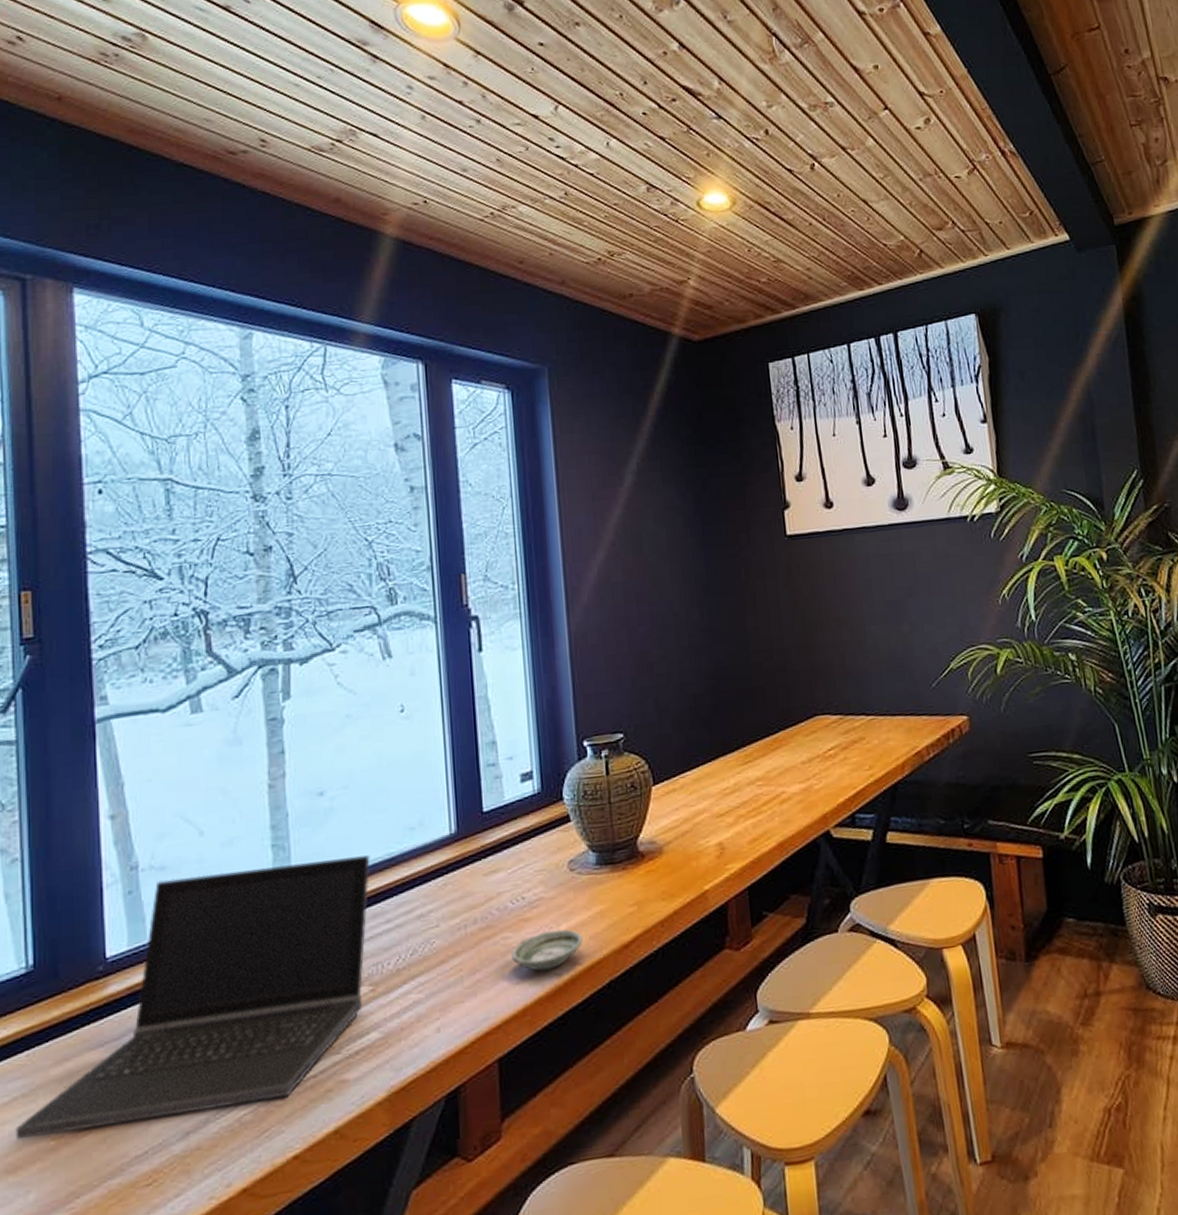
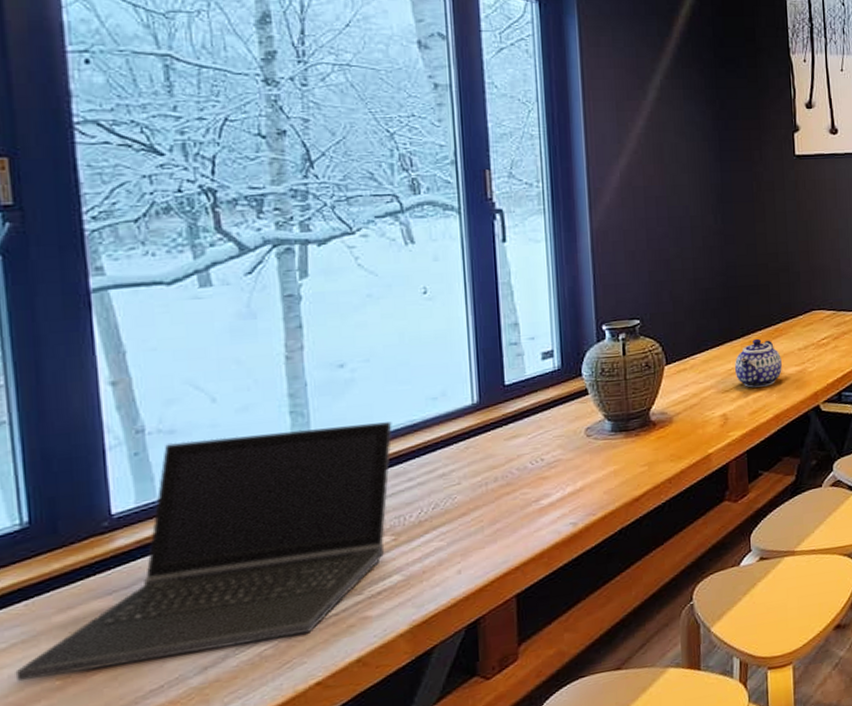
saucer: present [512,929,583,971] -> none [530,485,598,521]
teapot: none [730,751,784,810] -> present [735,338,782,388]

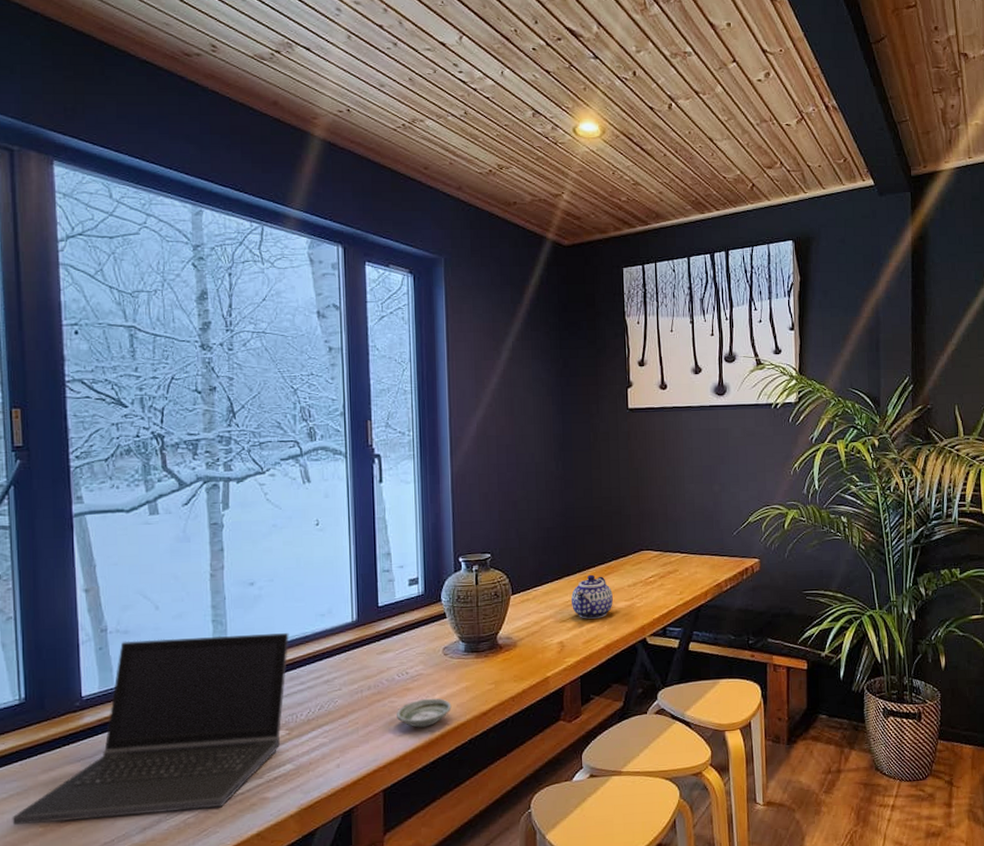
saucer: none [530,485,598,521] -> present [397,698,452,728]

